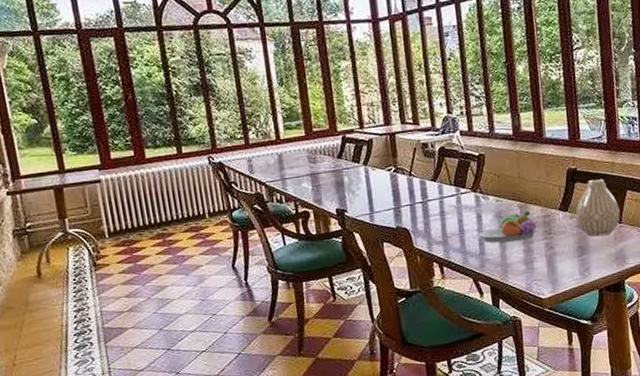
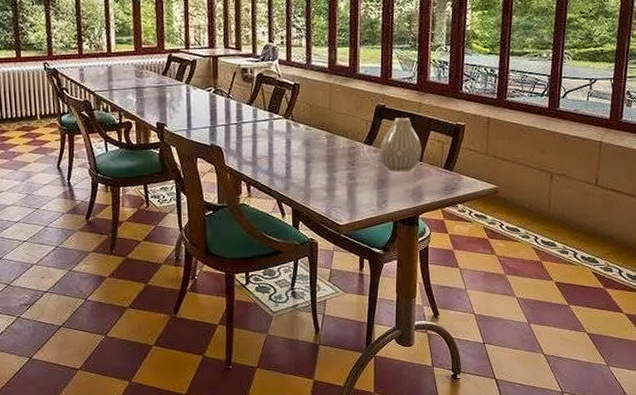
fruit bowl: present [477,211,539,243] -> none [285,141,343,170]

